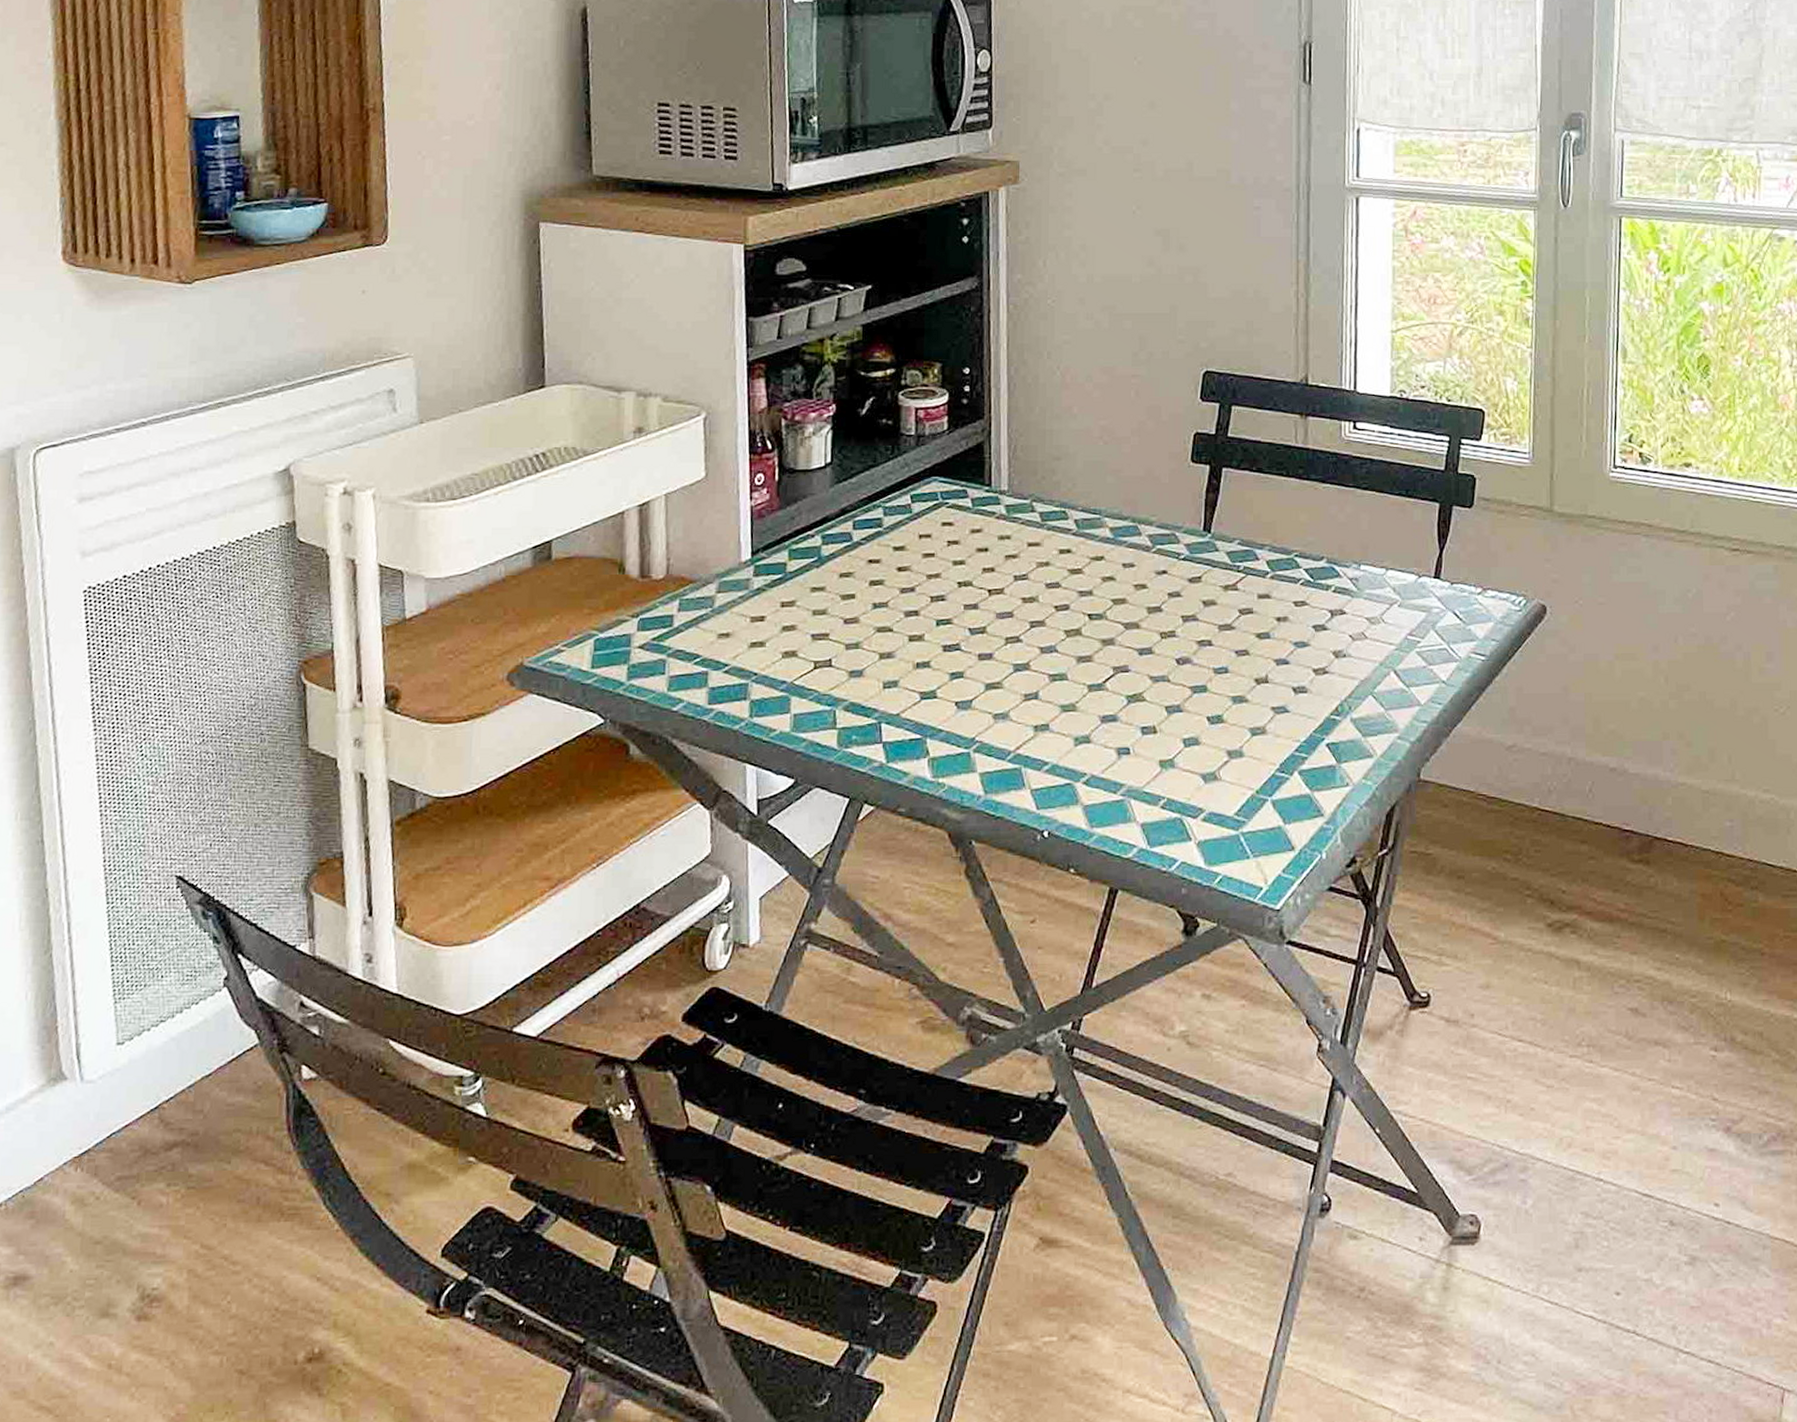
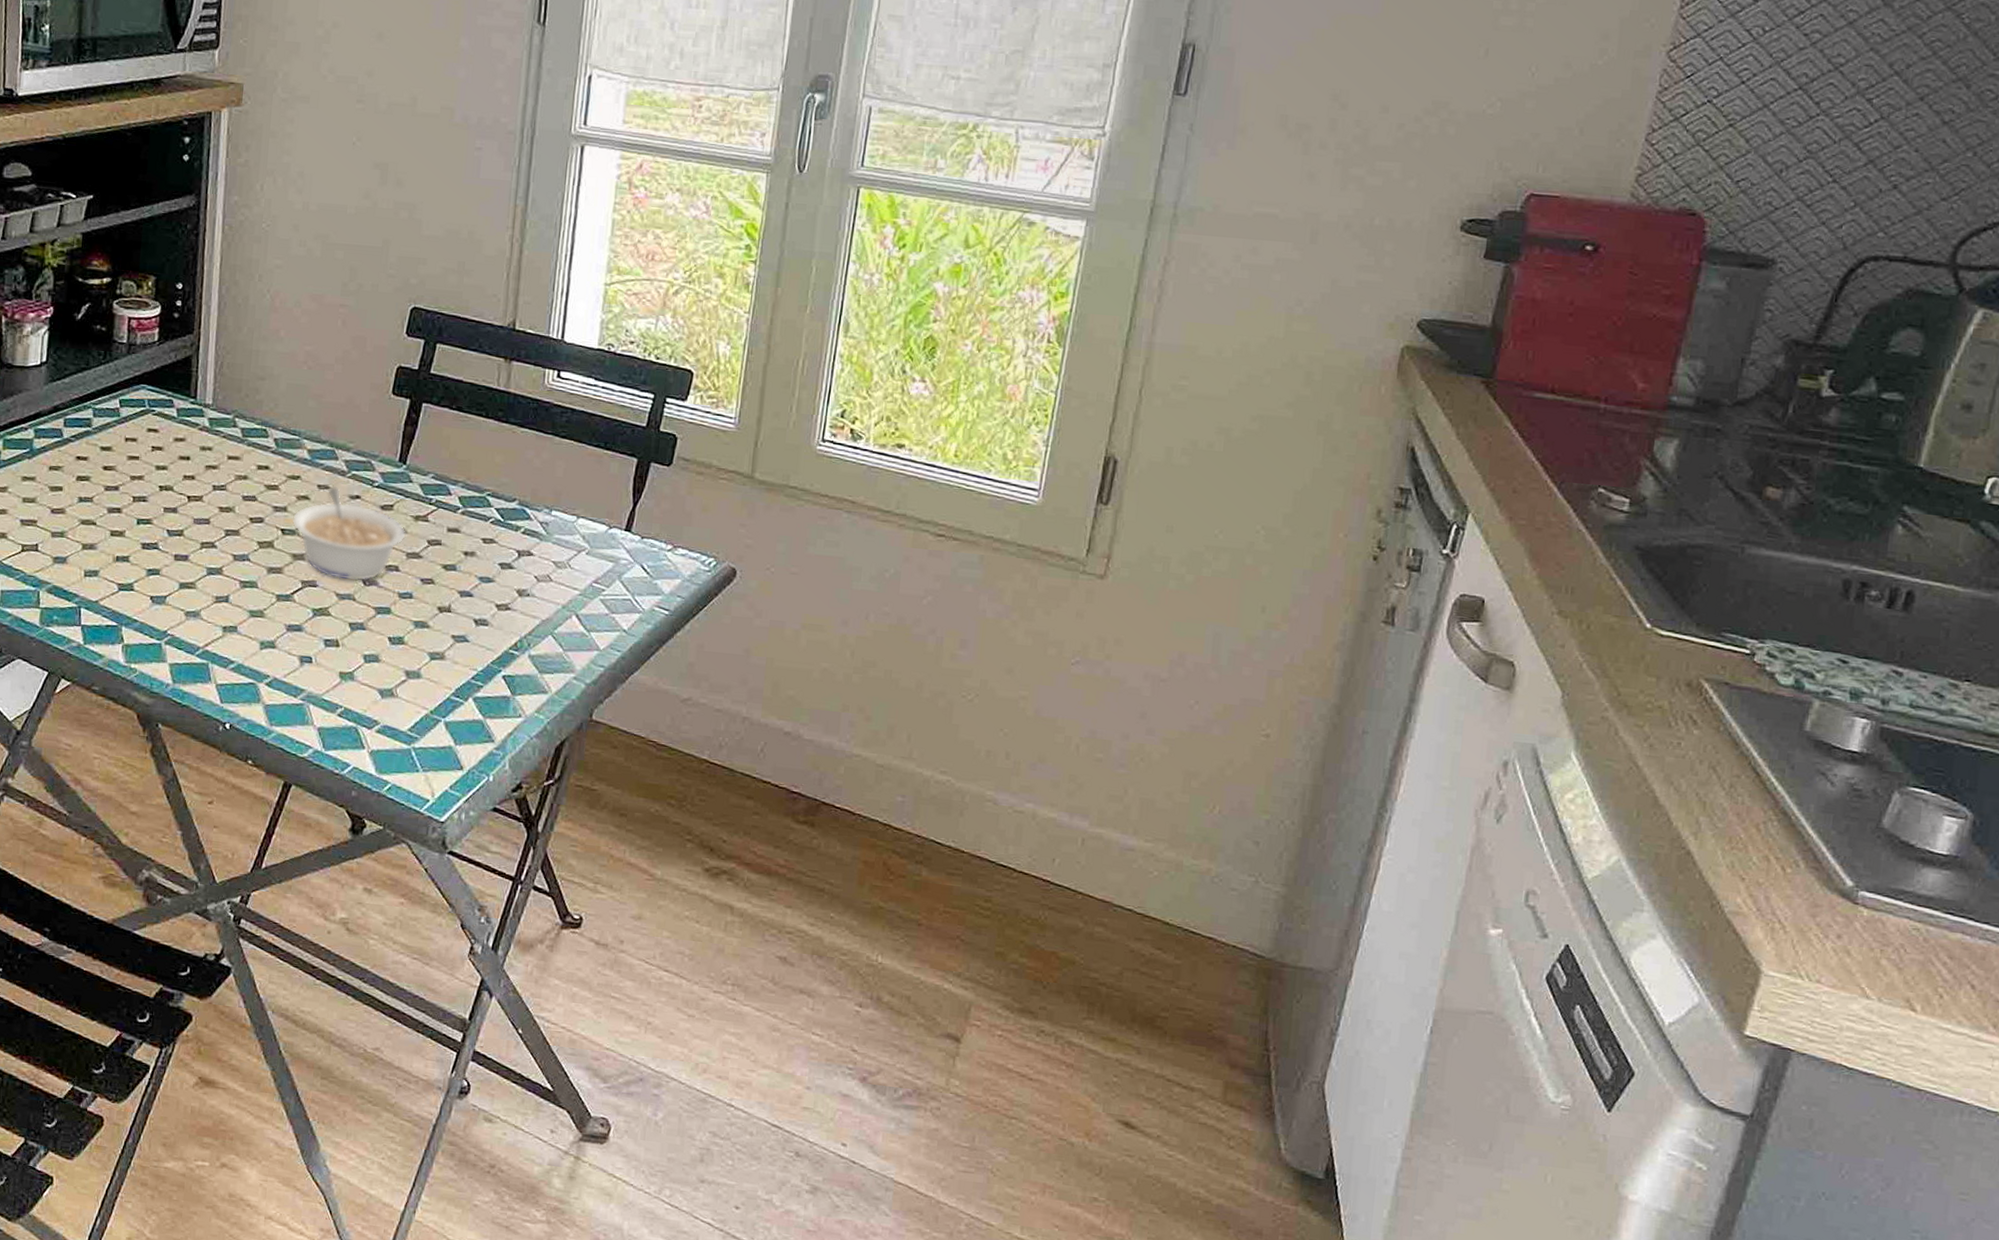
legume: none [1098,563,1216,662] -> present [291,486,406,581]

